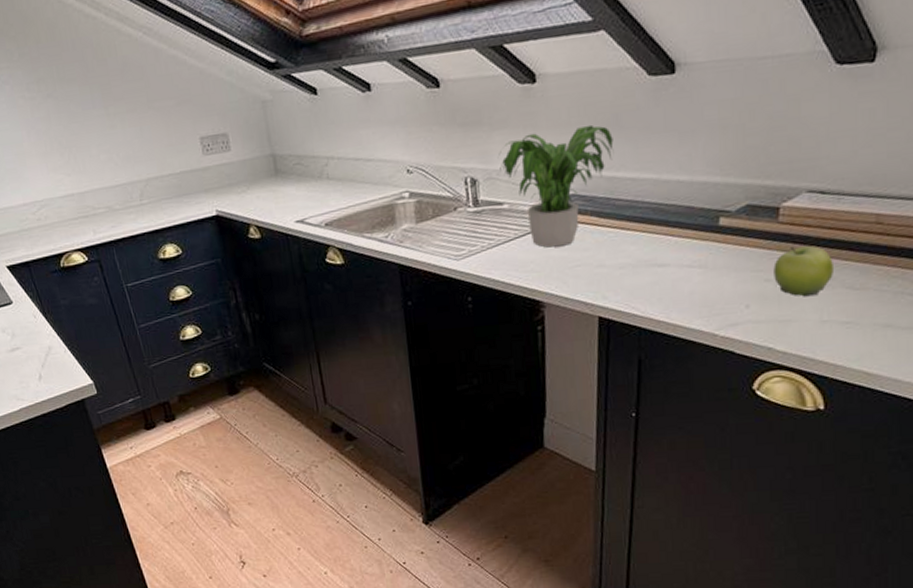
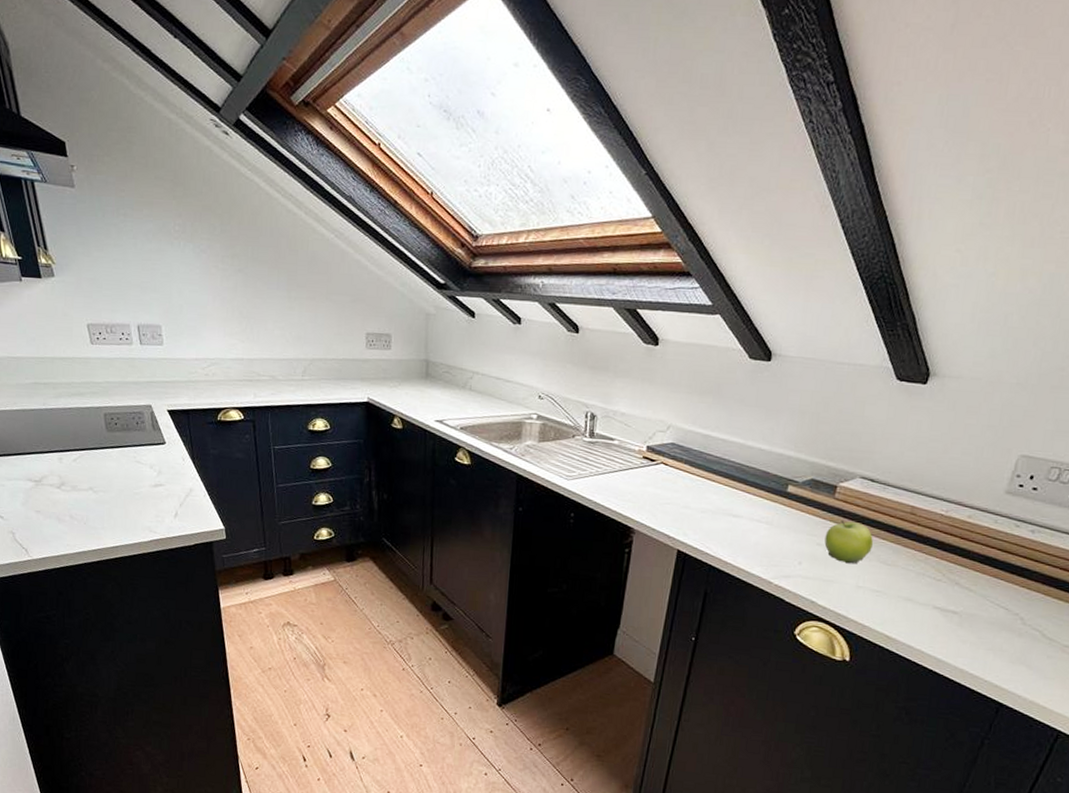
potted plant: present [497,124,614,248] -> none [616,386,713,485]

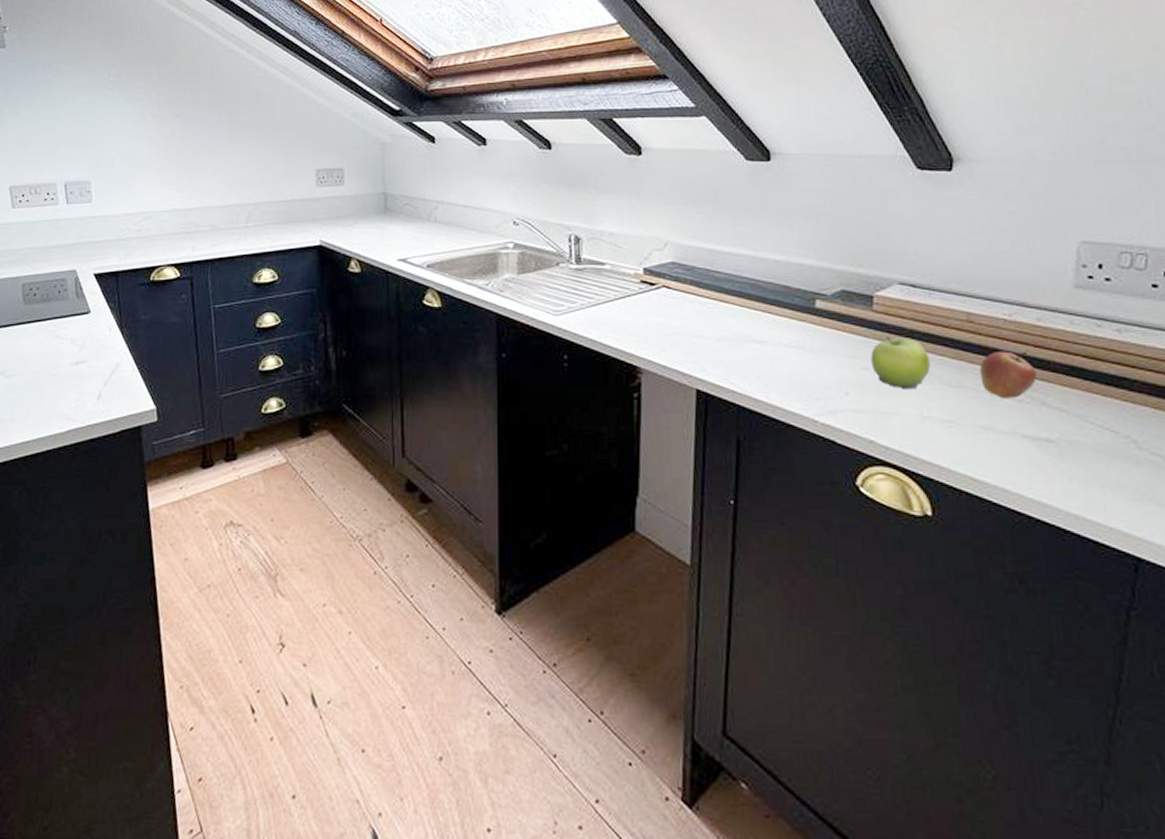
fruit: none [910,539,957,578] -> present [979,351,1037,399]

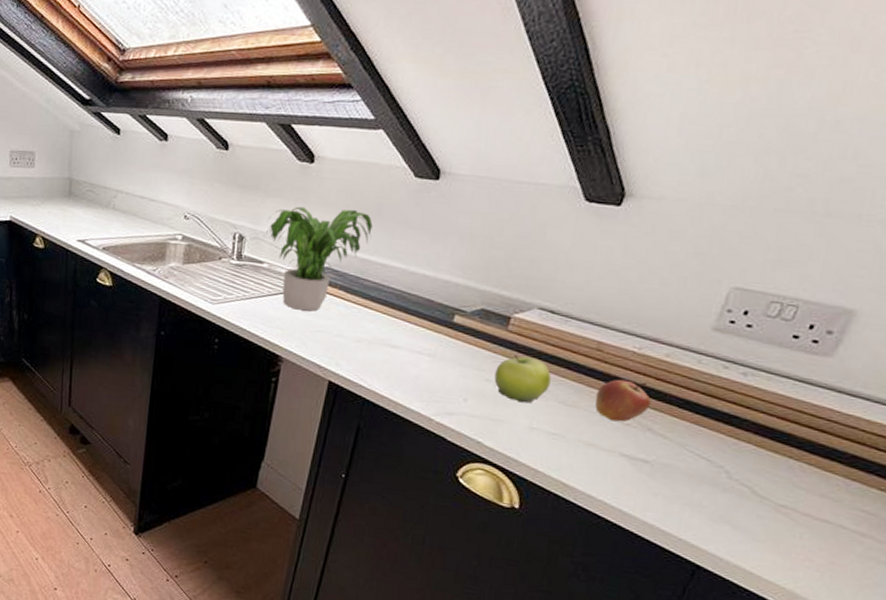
potted plant: none [602,198,714,312] -> present [266,206,373,311]

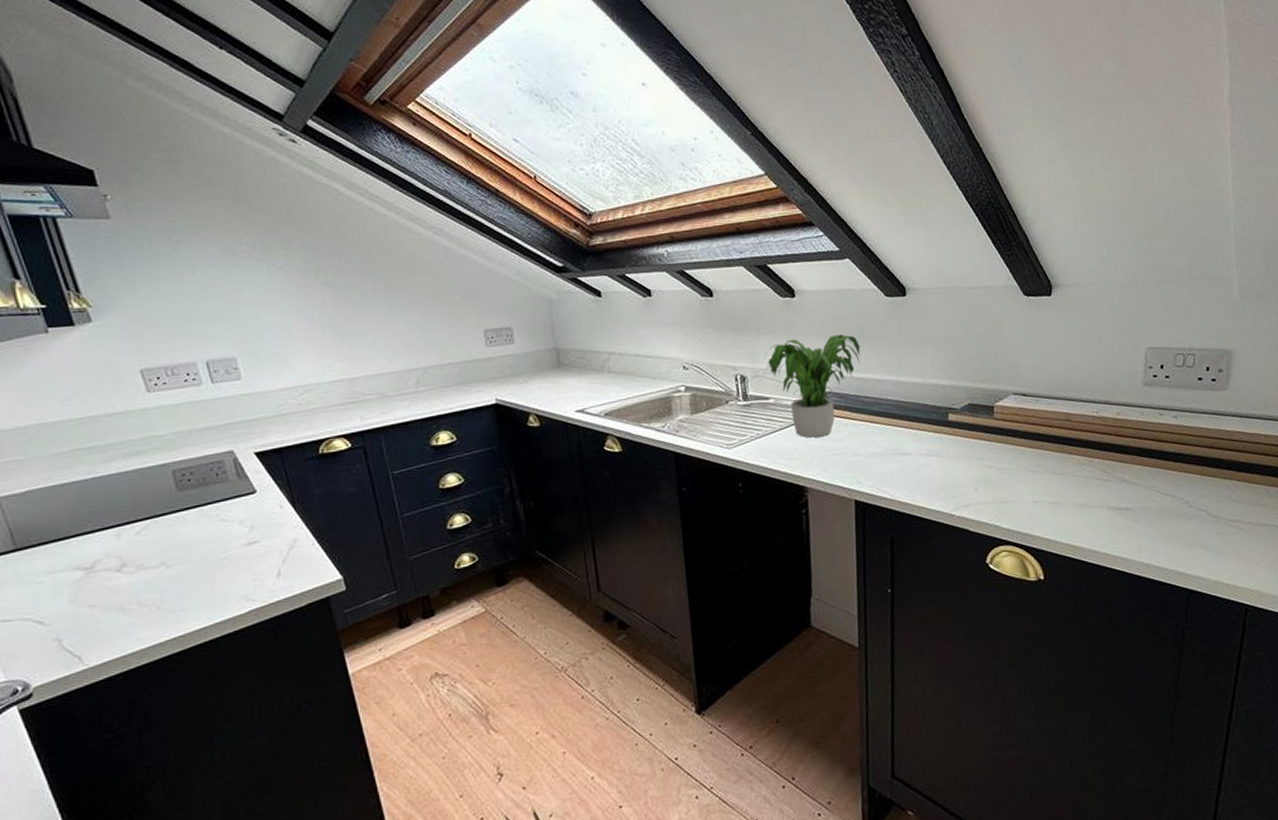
fruit: present [494,354,551,403] -> none [993,438,1039,481]
fruit: present [594,379,651,423] -> none [1076,440,1118,480]

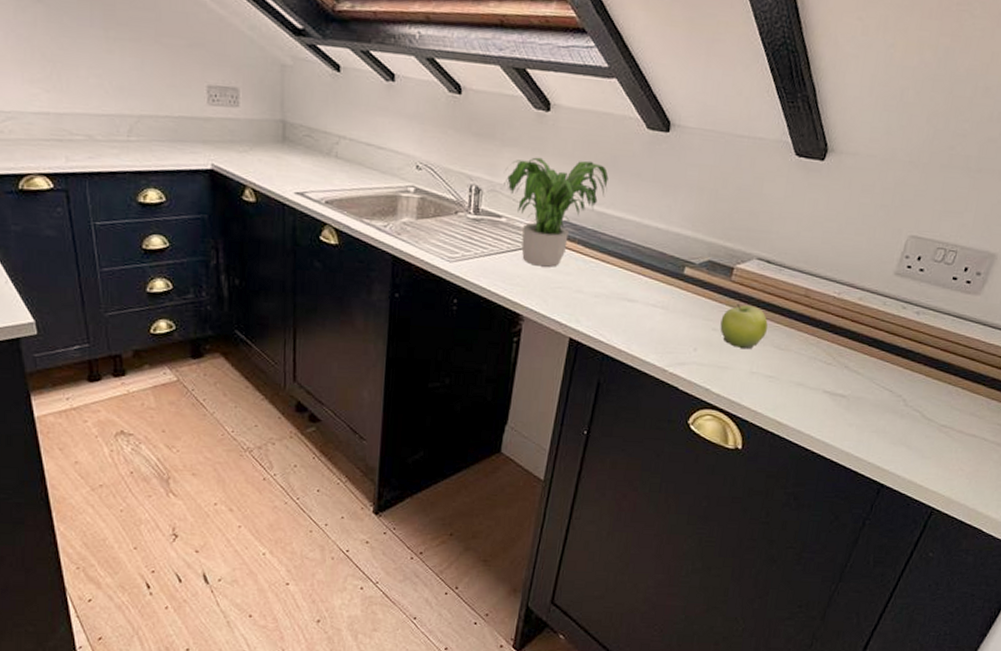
fruit: none [993,438,1039,481] -> present [720,303,768,349]

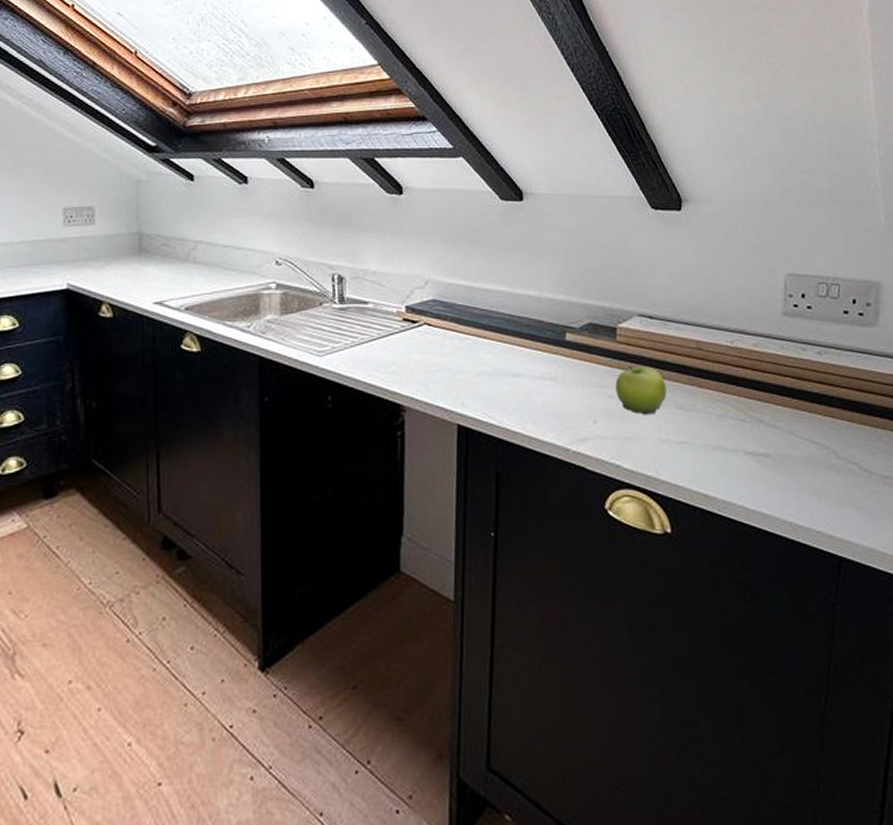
potted plant: present [503,157,609,267] -> none [364,237,472,350]

